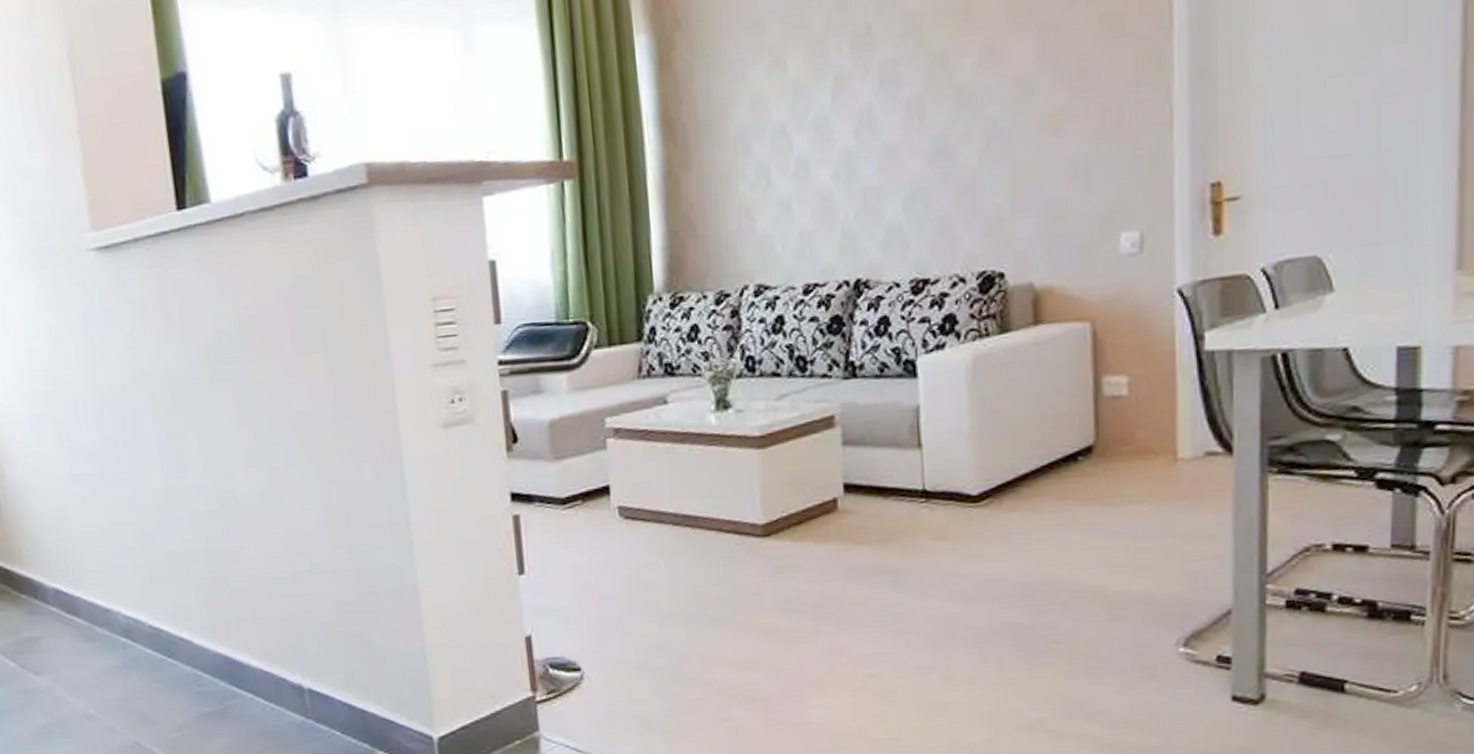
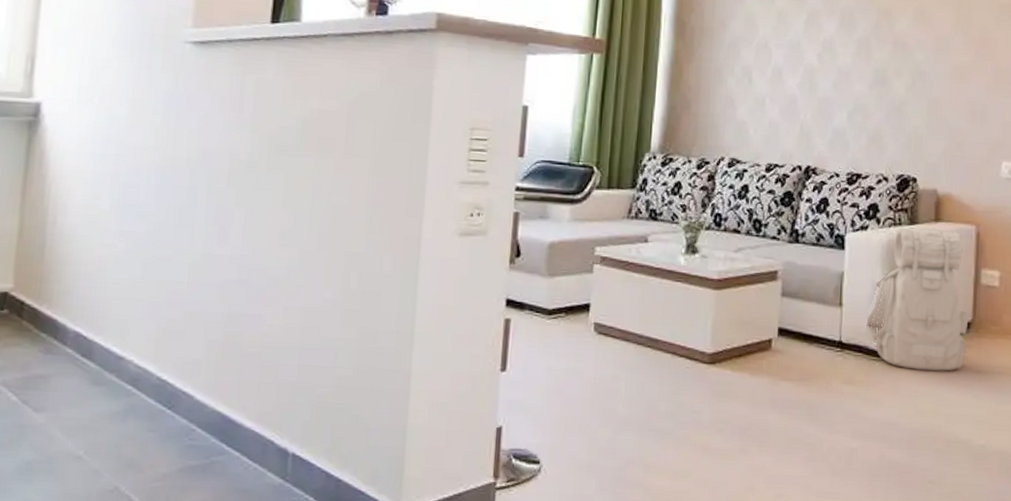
backpack: none [949,332,1091,512] -> present [860,227,969,372]

